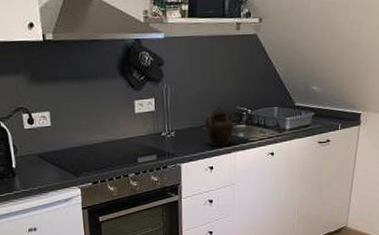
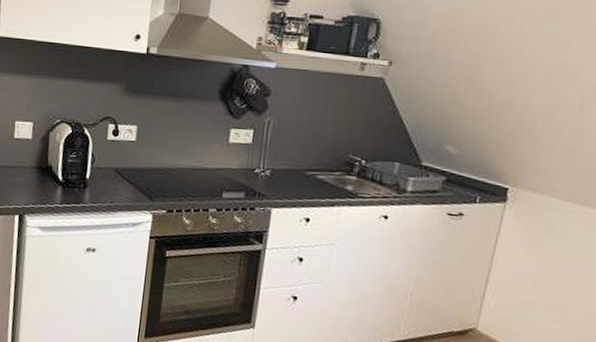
teapot: present [204,106,235,147] -> none [306,151,345,197]

